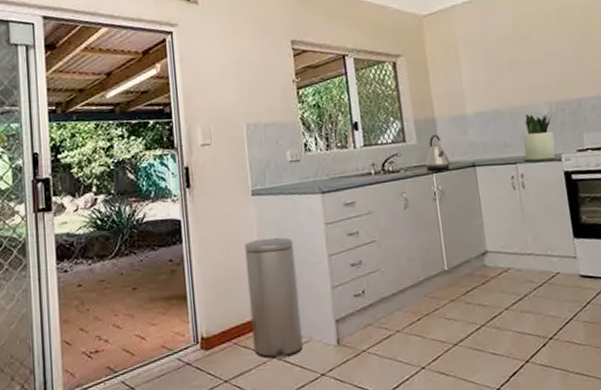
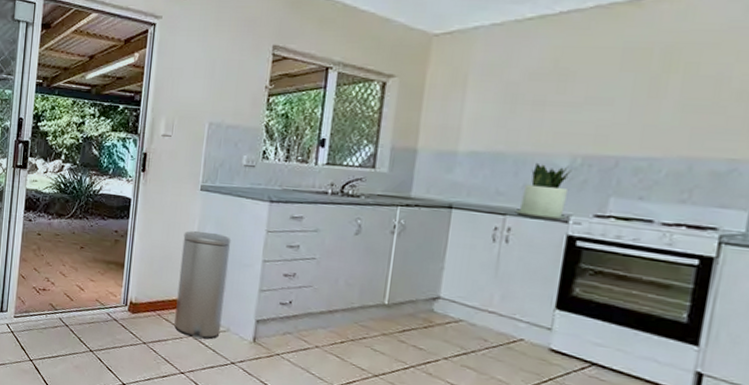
kettle: present [425,134,451,172] -> none [391,166,422,206]

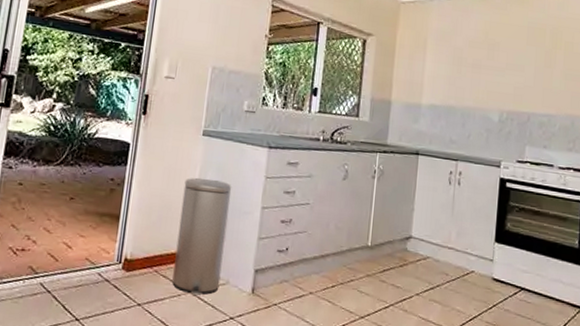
planter: present [514,162,572,221] -> none [464,116,501,165]

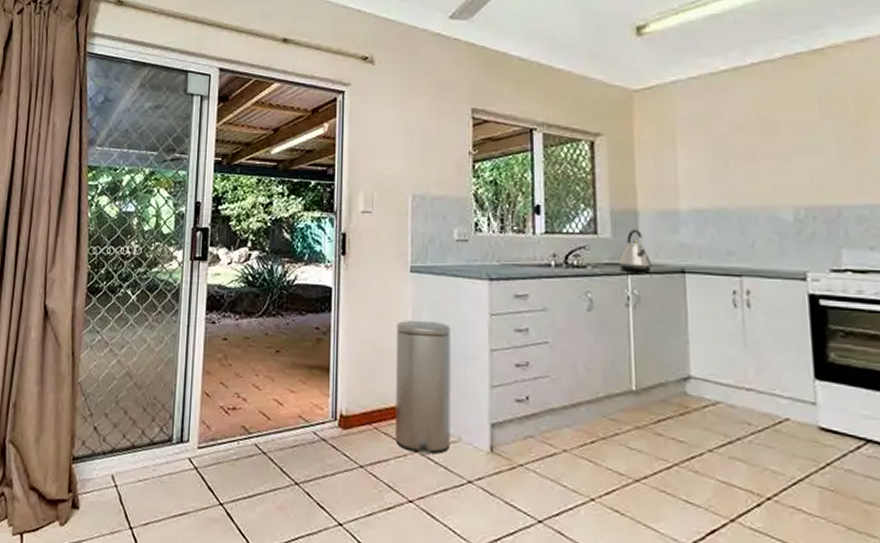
kettle: none [372,116,396,153] -> present [619,229,652,274]

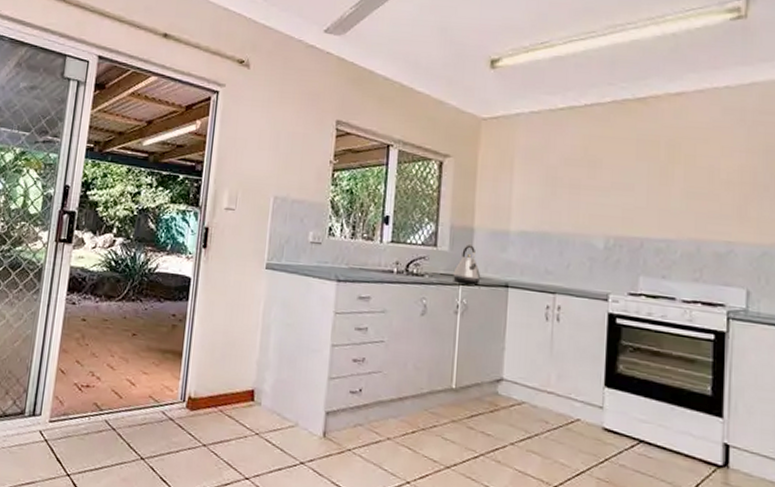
pedal bin: present [395,321,451,455] -> none [238,313,297,438]

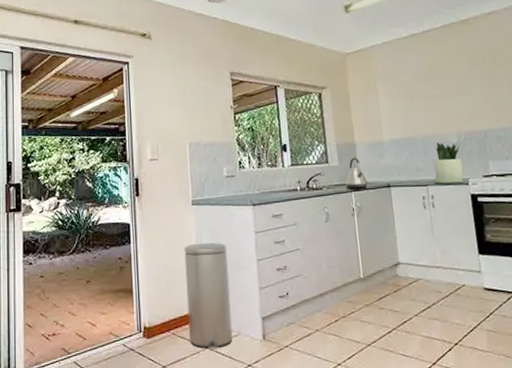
pedal bin: none [238,313,297,438] -> present [184,243,233,350]
planter: none [563,242,607,299] -> present [432,141,467,185]

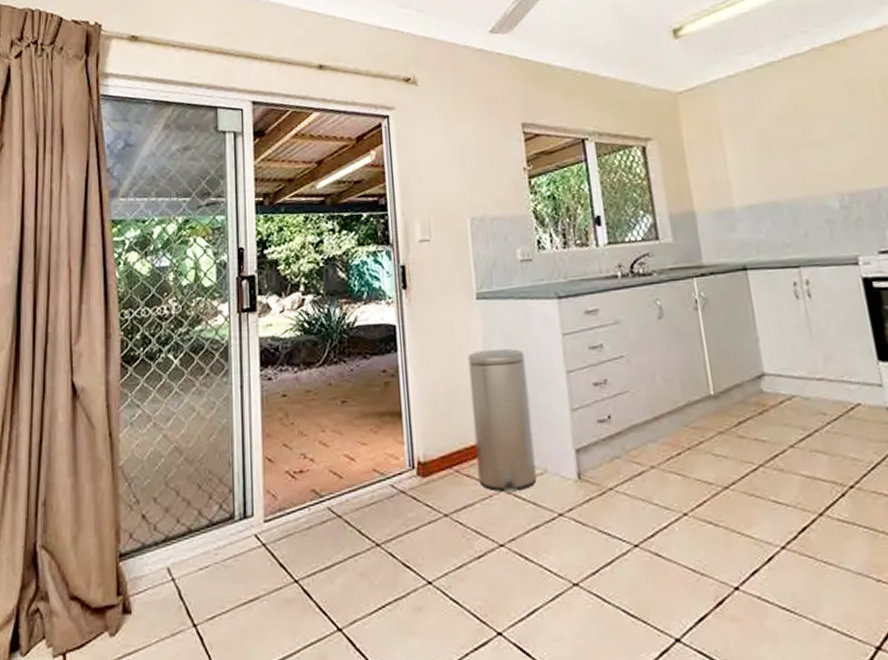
kettle: present [345,157,368,191] -> none [683,231,715,276]
planter: present [432,141,467,185] -> none [806,206,856,265]

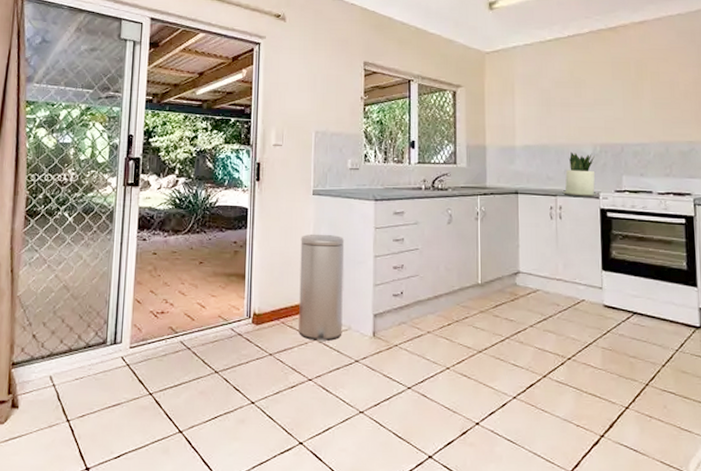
planter: none [806,206,856,265] -> present [562,151,598,197]

